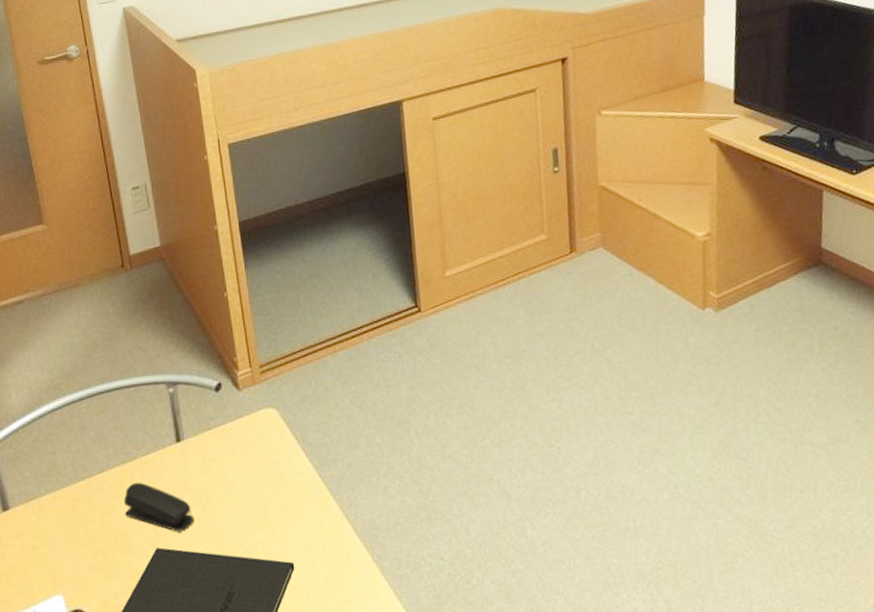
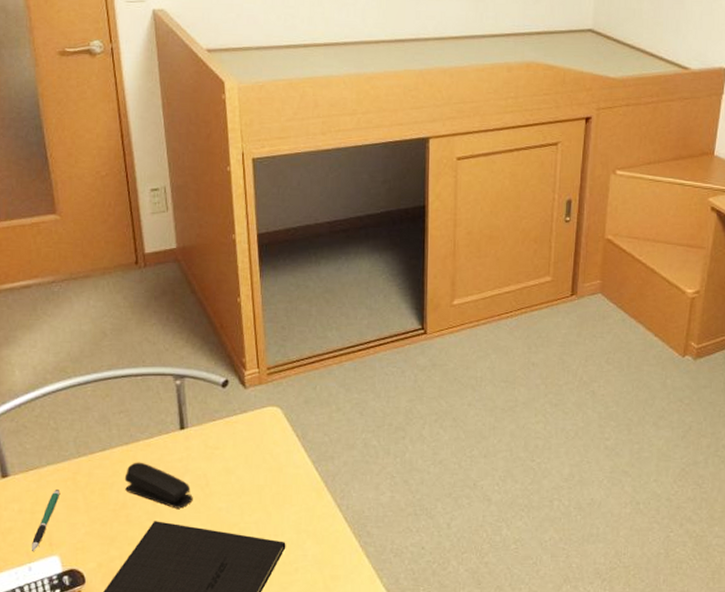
pen: none [34,520,60,592] -> present [31,490,59,551]

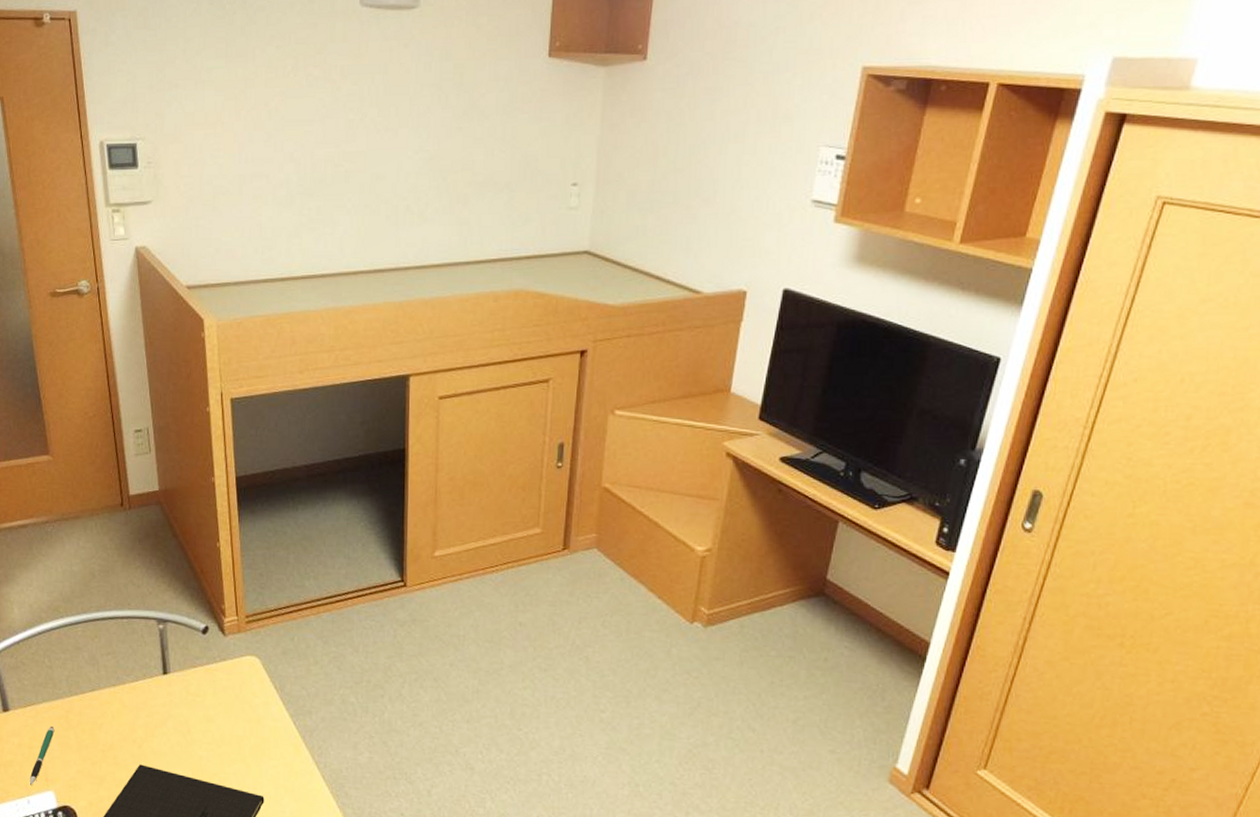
stapler: present [124,462,193,509] -> none [112,704,176,754]

